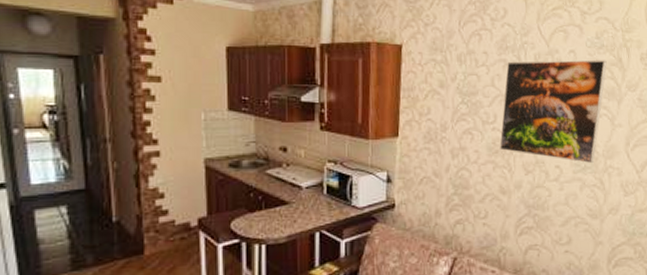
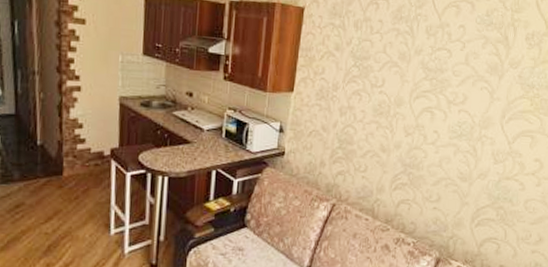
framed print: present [499,60,607,164] -> none [385,31,494,132]

